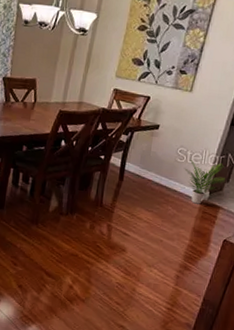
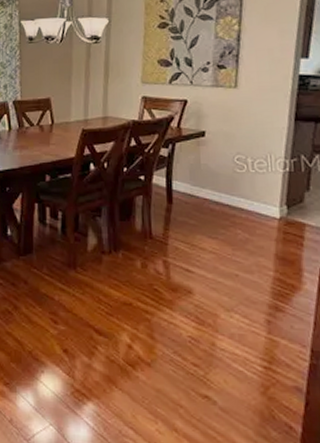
potted plant: present [183,159,225,204] -> none [246,167,304,223]

